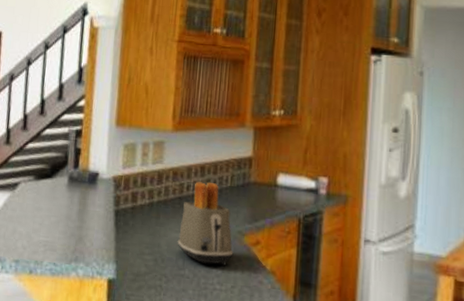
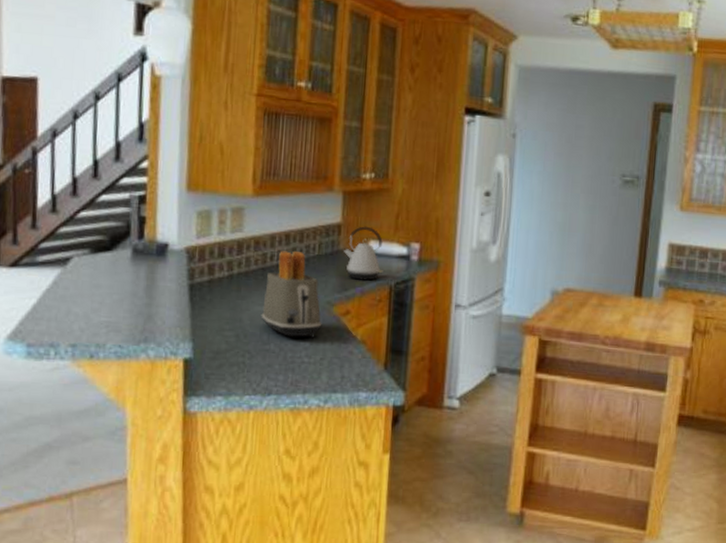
kettle: none [253,160,292,213] -> present [343,226,383,281]

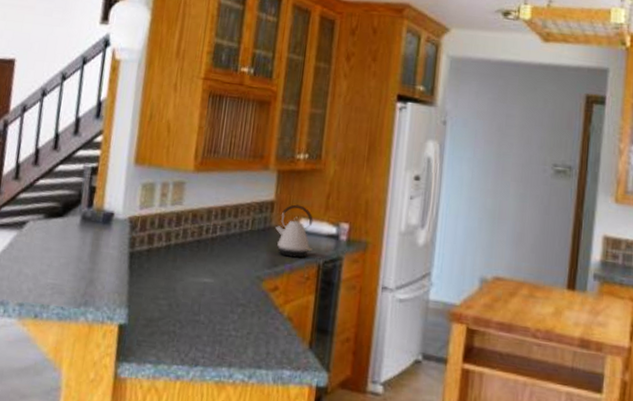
toaster: present [261,251,322,338] -> none [193,224,251,312]

